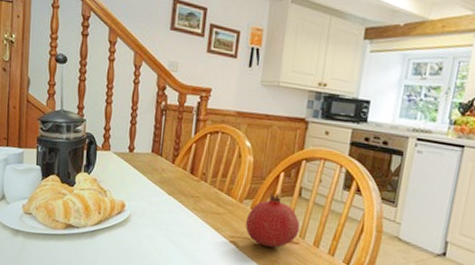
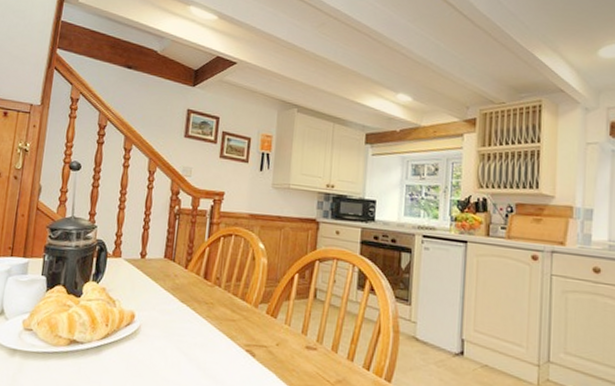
fruit: present [245,193,300,248] -> none [261,295,317,356]

